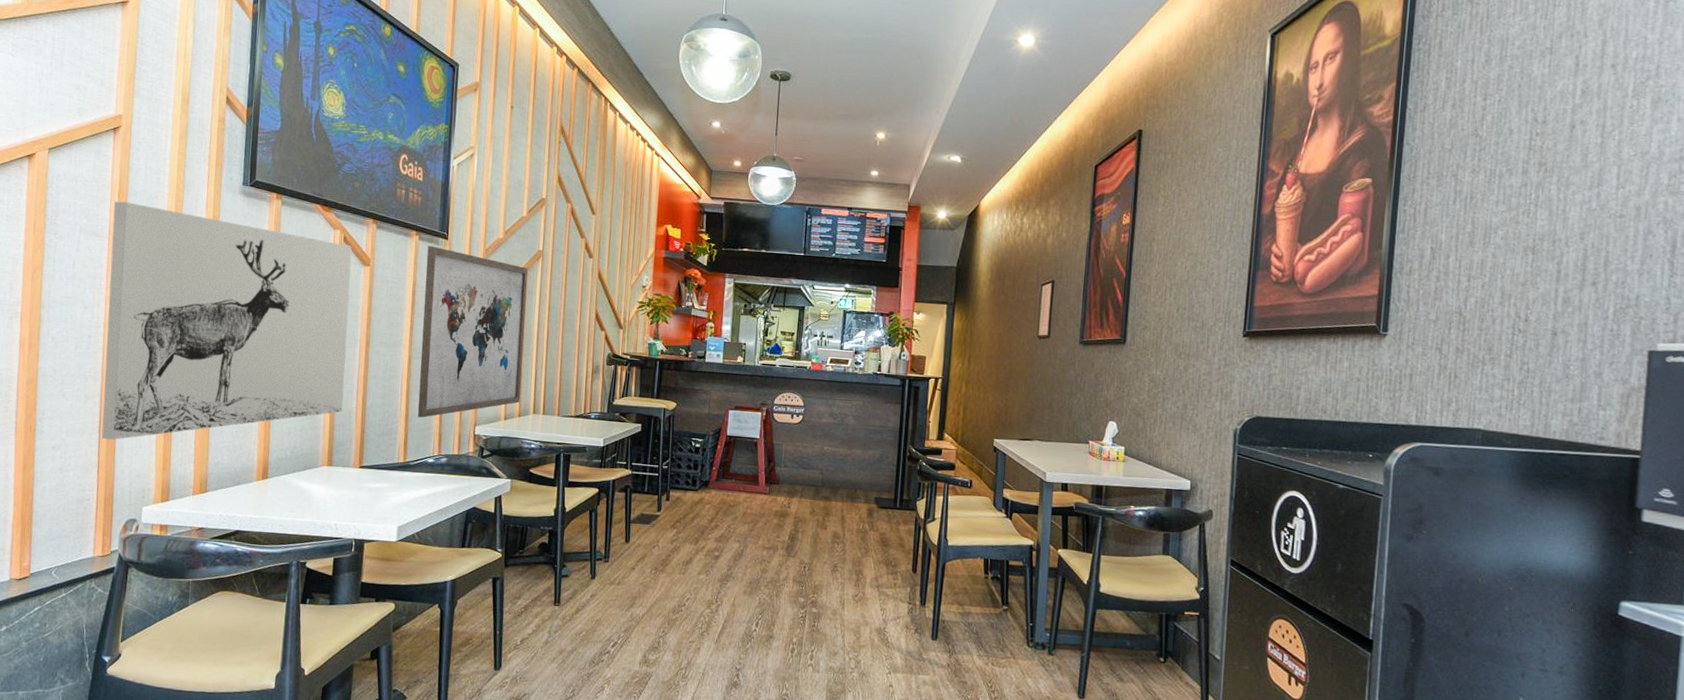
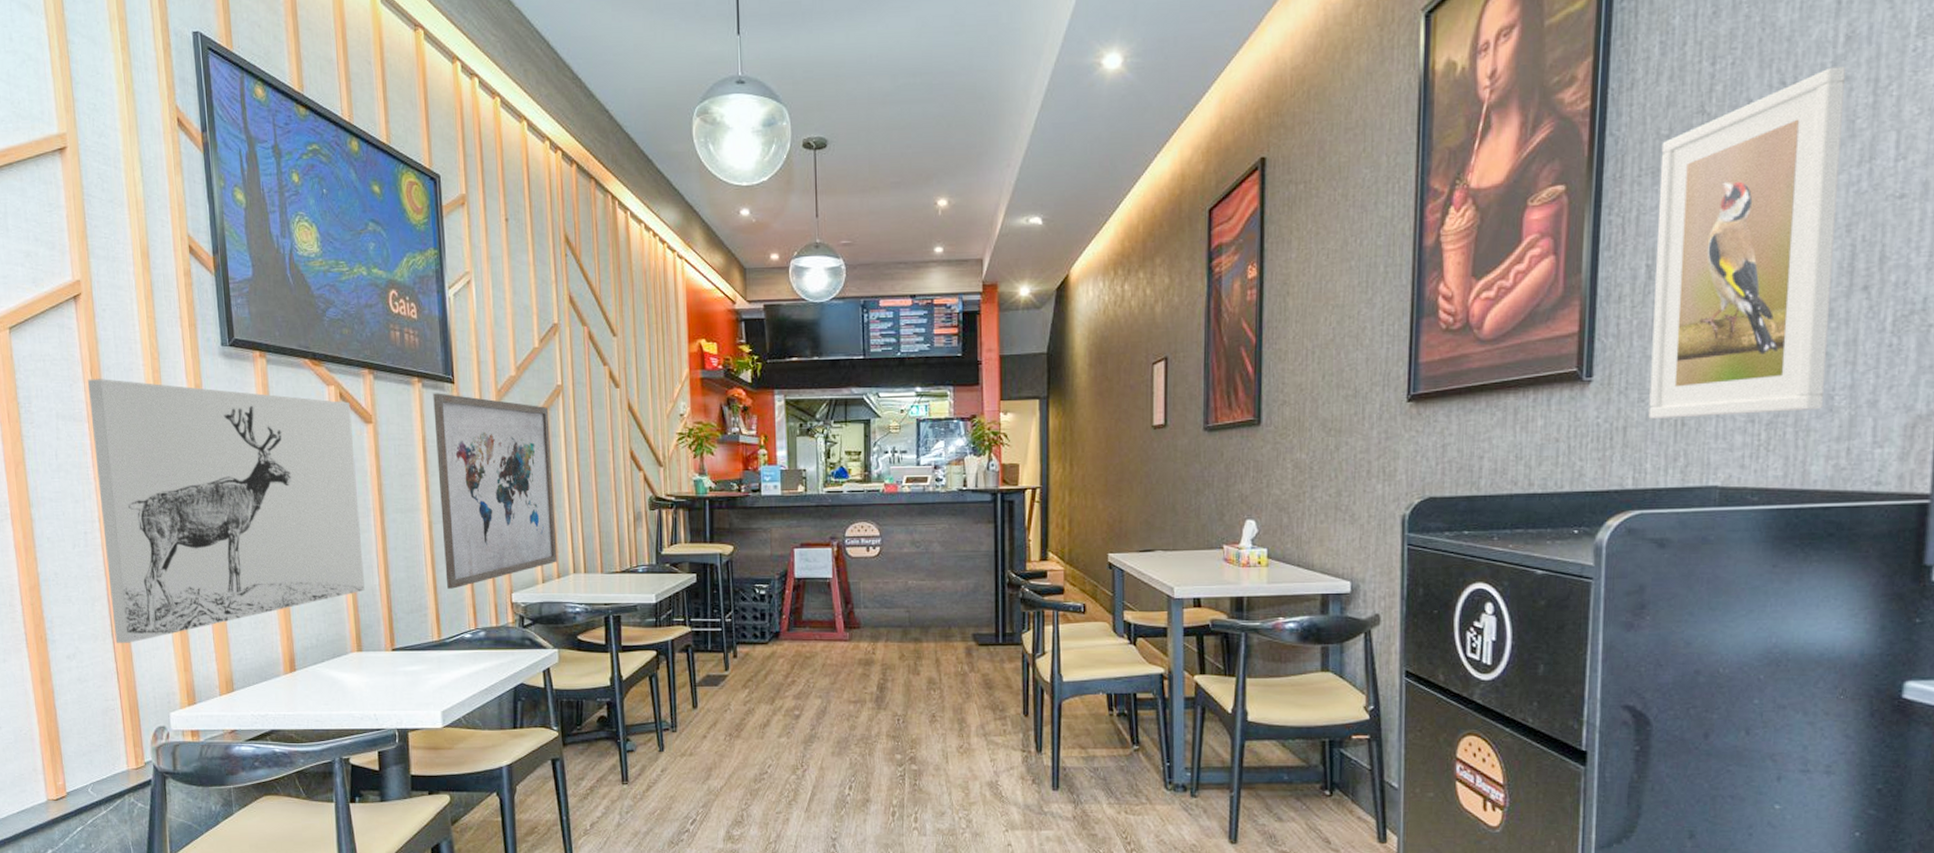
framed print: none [1429,112,1581,375] -> present [1648,66,1845,419]

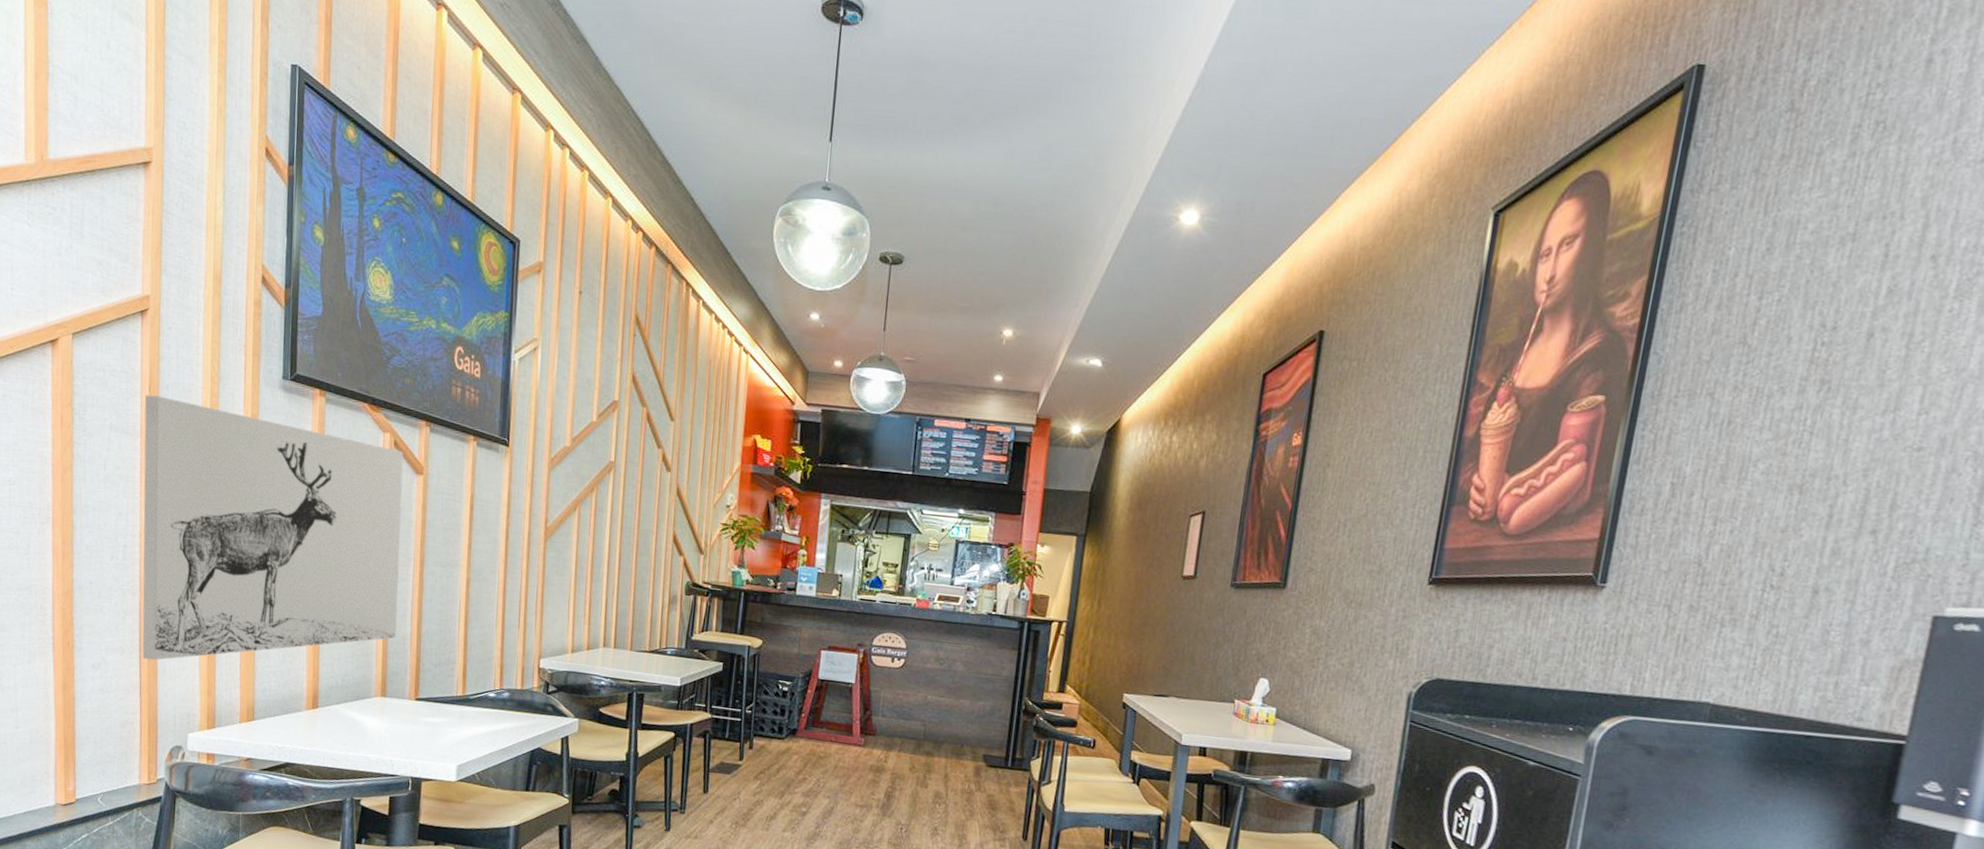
wall art: present [433,393,557,589] -> none [477,453,598,648]
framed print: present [1648,66,1845,419] -> none [1653,317,1884,642]

